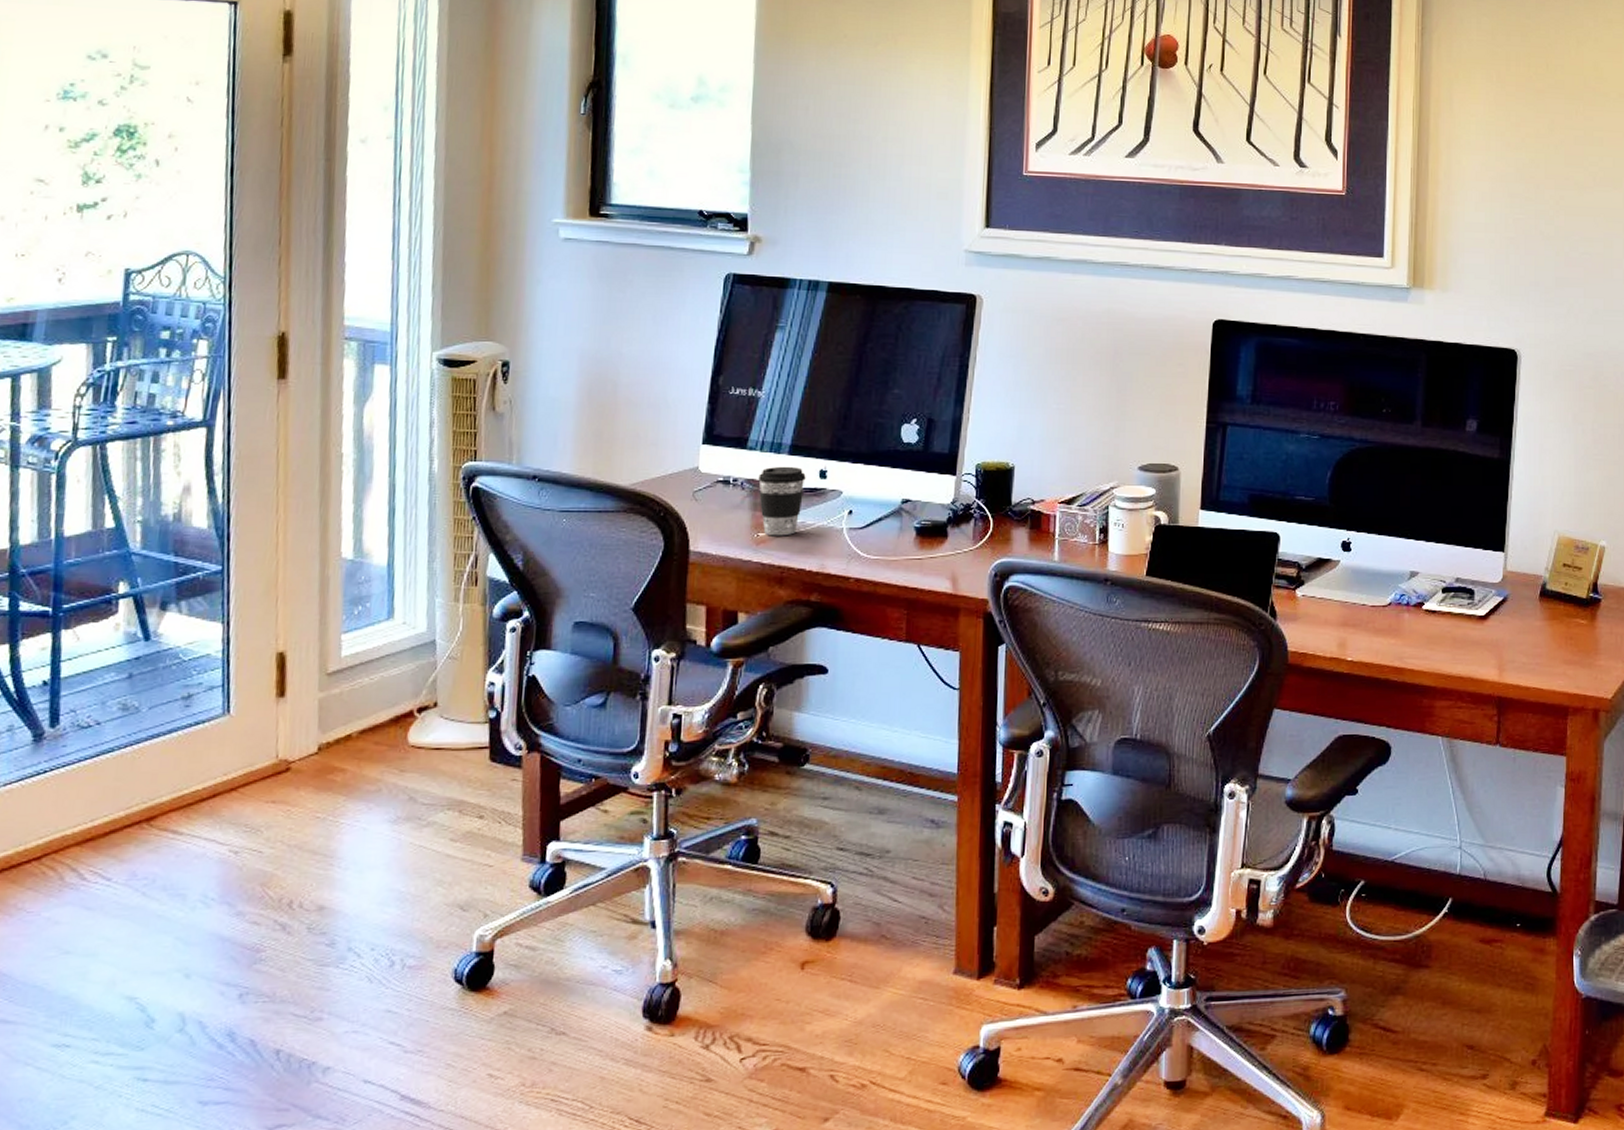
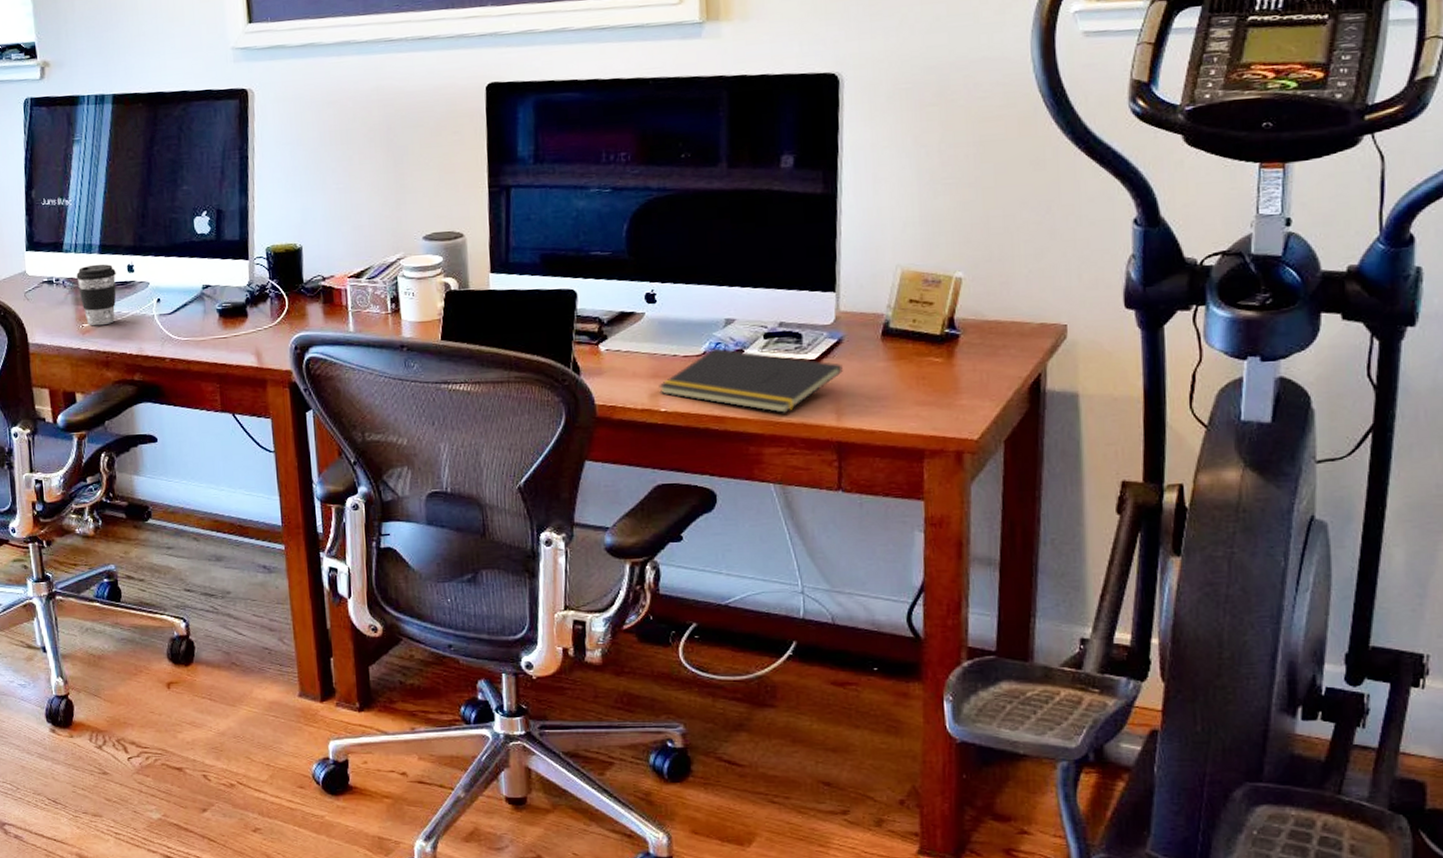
notepad: none [1347,600,1506,668] -> present [659,348,843,414]

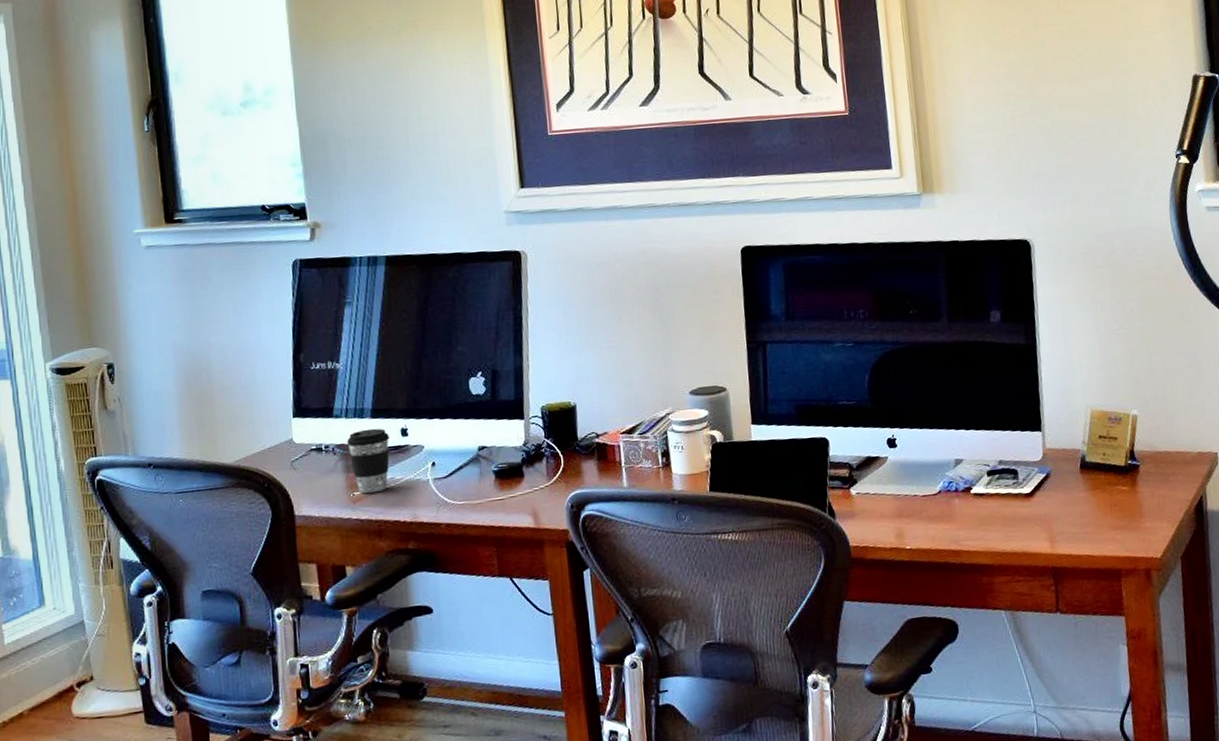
notepad: present [659,348,843,414] -> none [903,487,1053,545]

